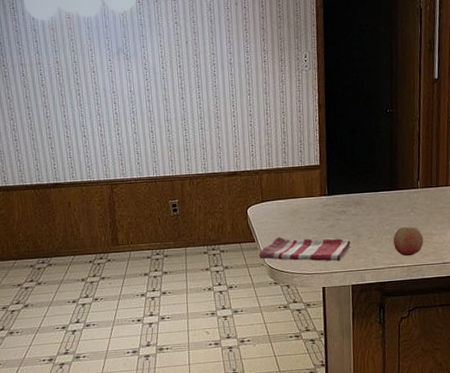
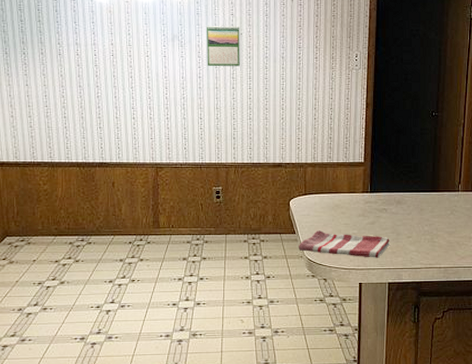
calendar: none [151,34,188,79] -> present [207,25,240,67]
fruit: present [394,226,424,257] -> none [432,228,462,258]

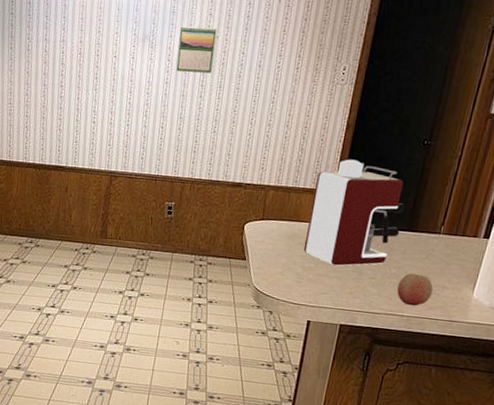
dish towel: present [298,230,390,258] -> none [246,259,349,297]
coffee maker: none [346,133,427,229] -> present [303,159,406,266]
fruit: none [432,228,462,258] -> present [397,273,434,307]

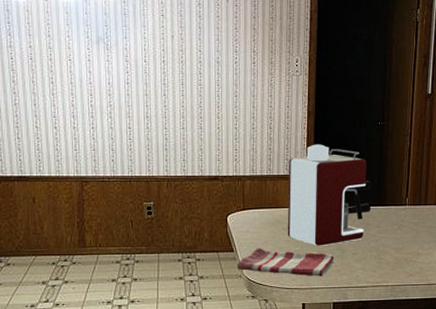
calendar: present [176,26,217,73] -> none [135,27,172,72]
dish towel: none [246,259,349,297] -> present [236,248,334,277]
fruit: present [397,273,434,307] -> none [379,244,409,275]

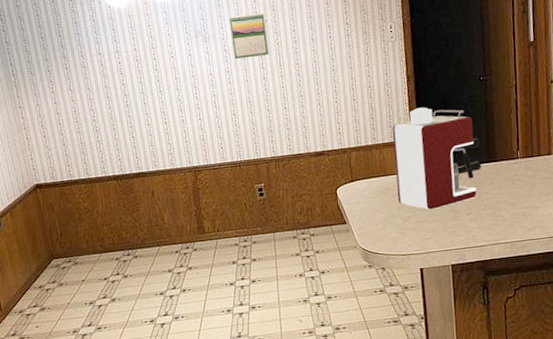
calendar: none [135,27,172,72] -> present [230,12,269,60]
dish towel: present [236,248,334,277] -> none [350,216,449,242]

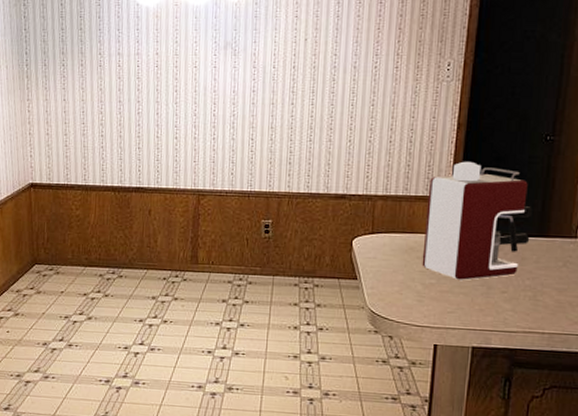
calendar: present [230,12,269,60] -> none [263,30,305,79]

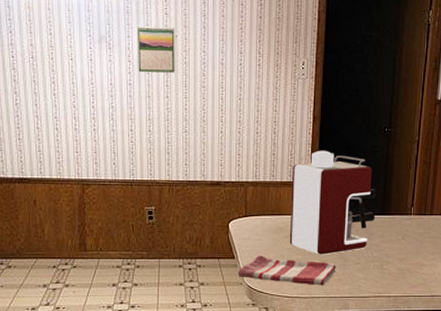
calendar: none [263,30,305,79] -> present [138,26,175,73]
dish towel: none [359,277,478,316] -> present [237,255,336,286]

